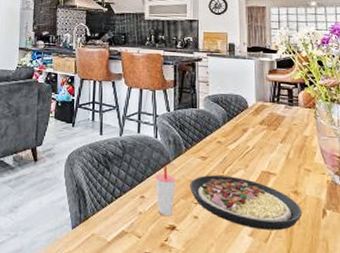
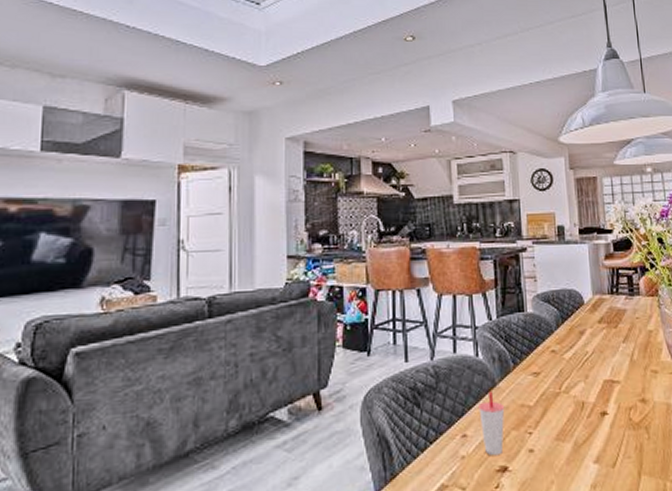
plate: present [190,175,302,231] -> none [522,392,651,453]

